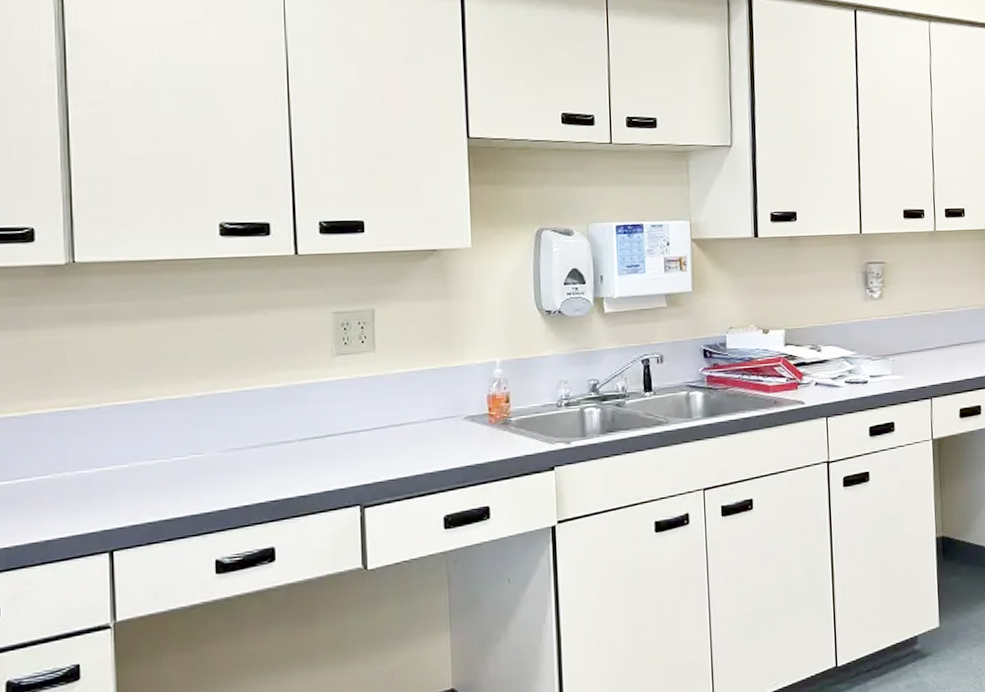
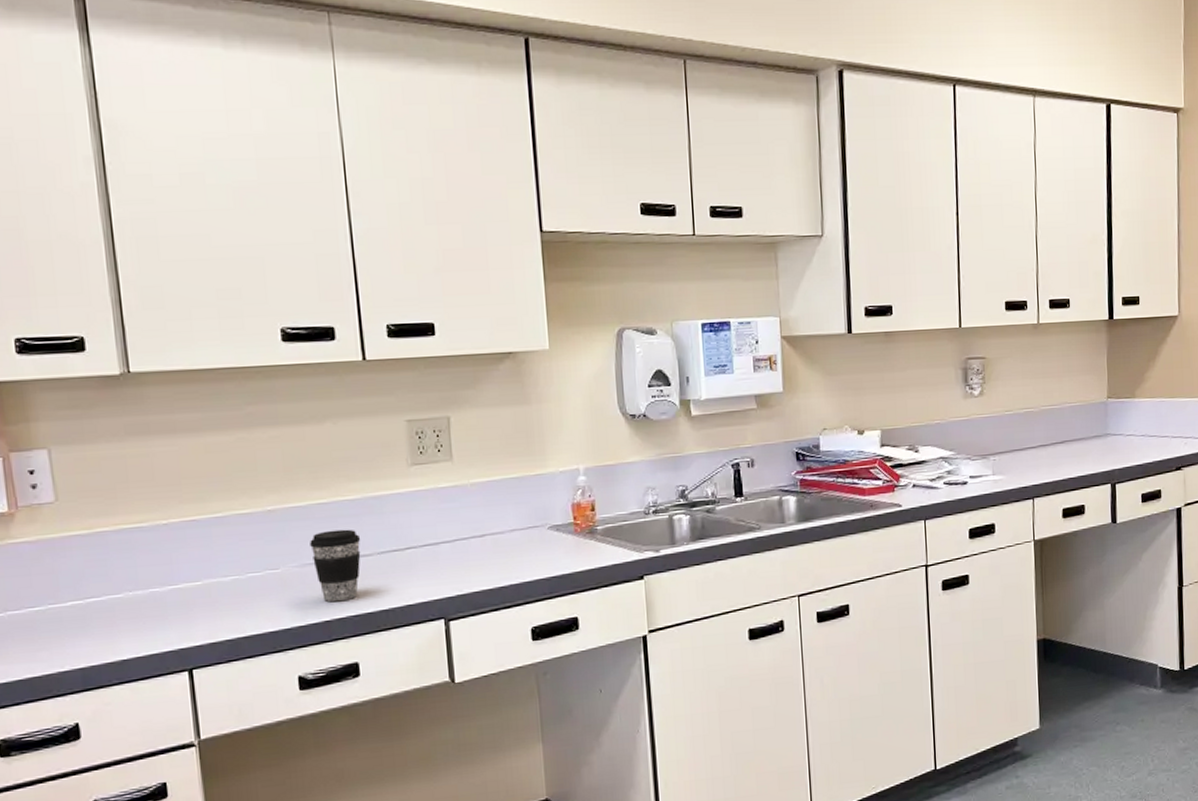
coffee cup: none [235,416,284,487] -> present [310,529,361,602]

